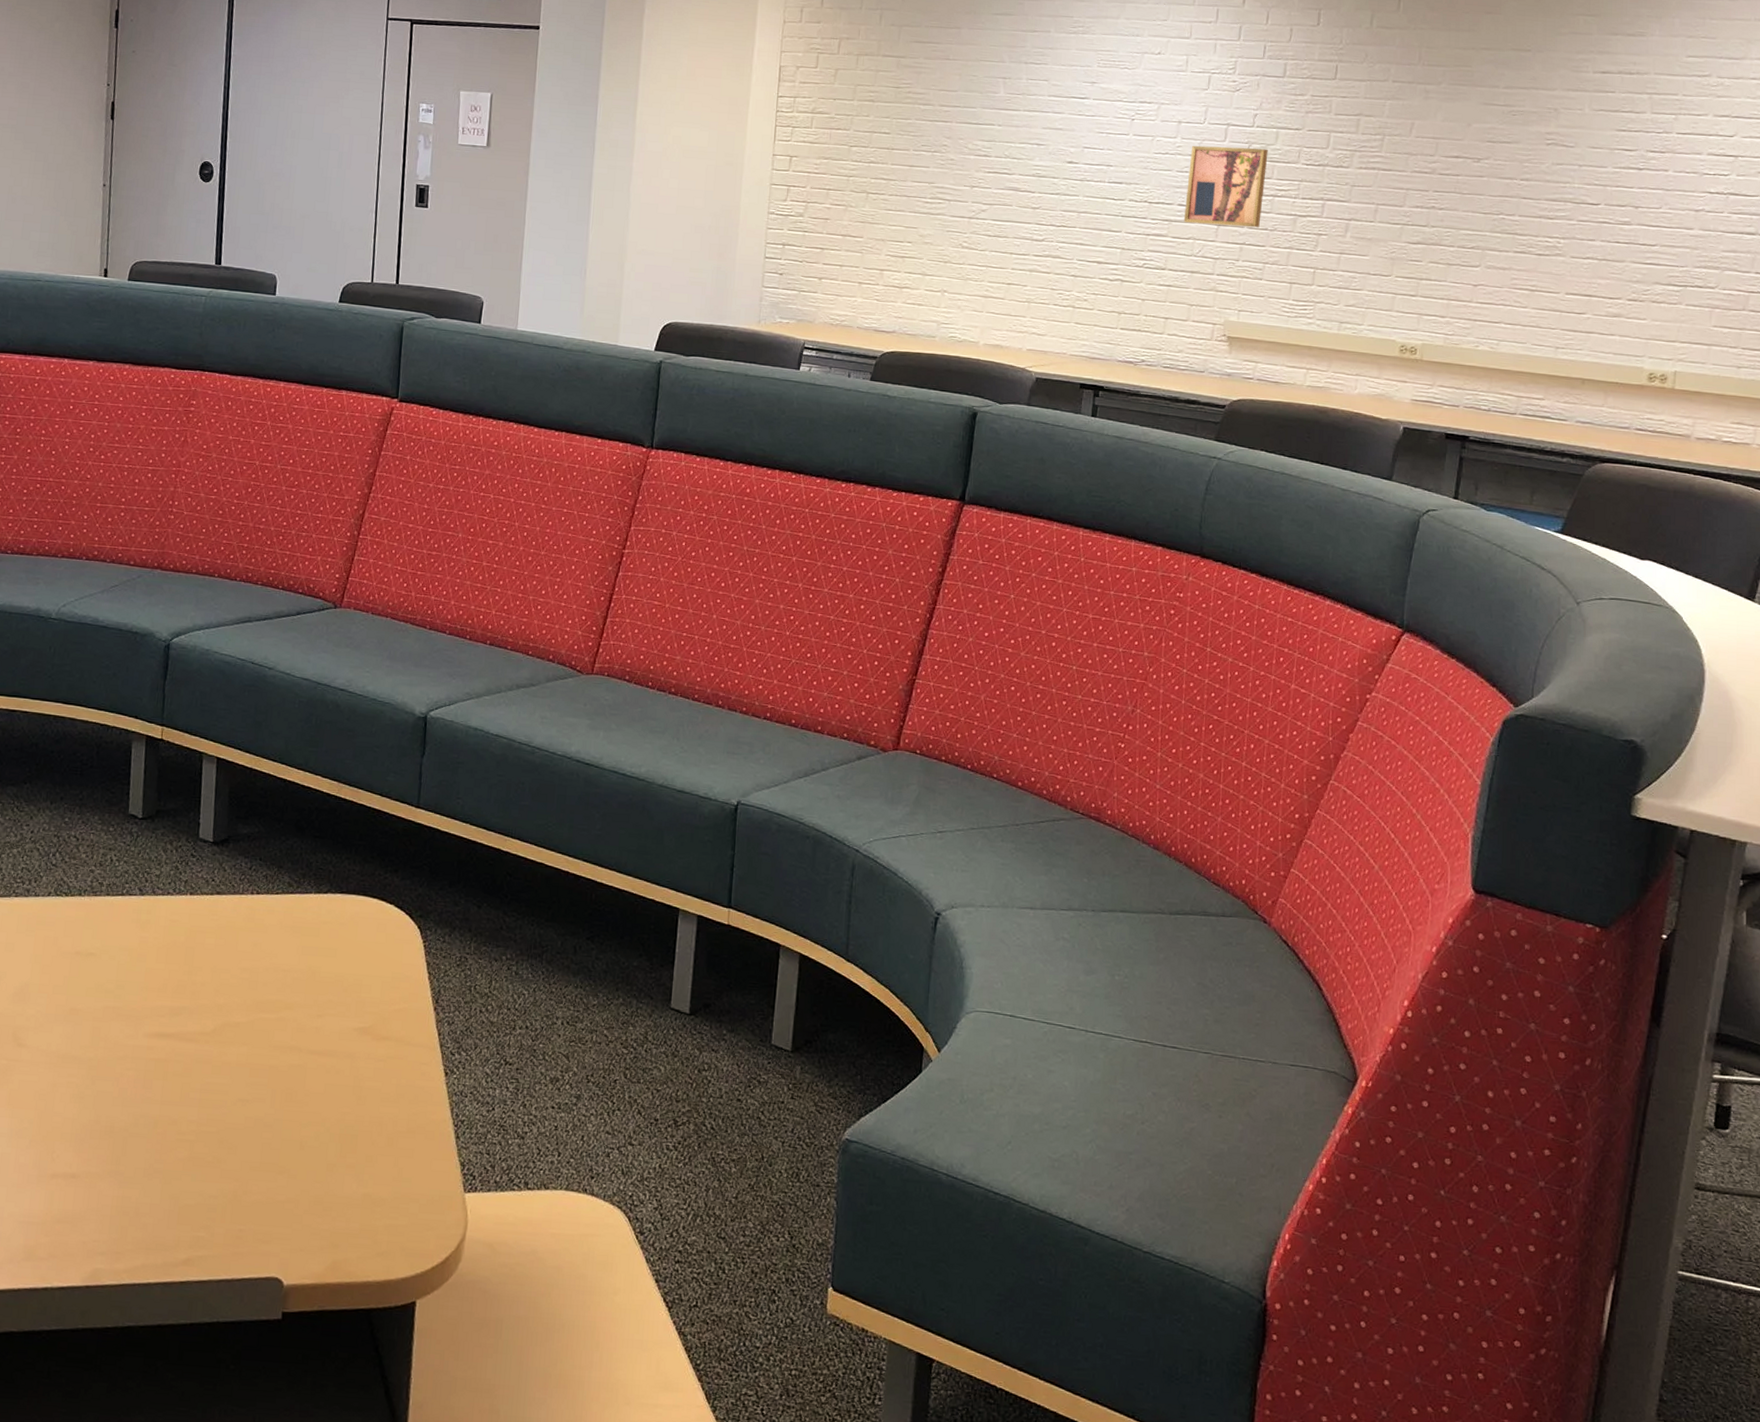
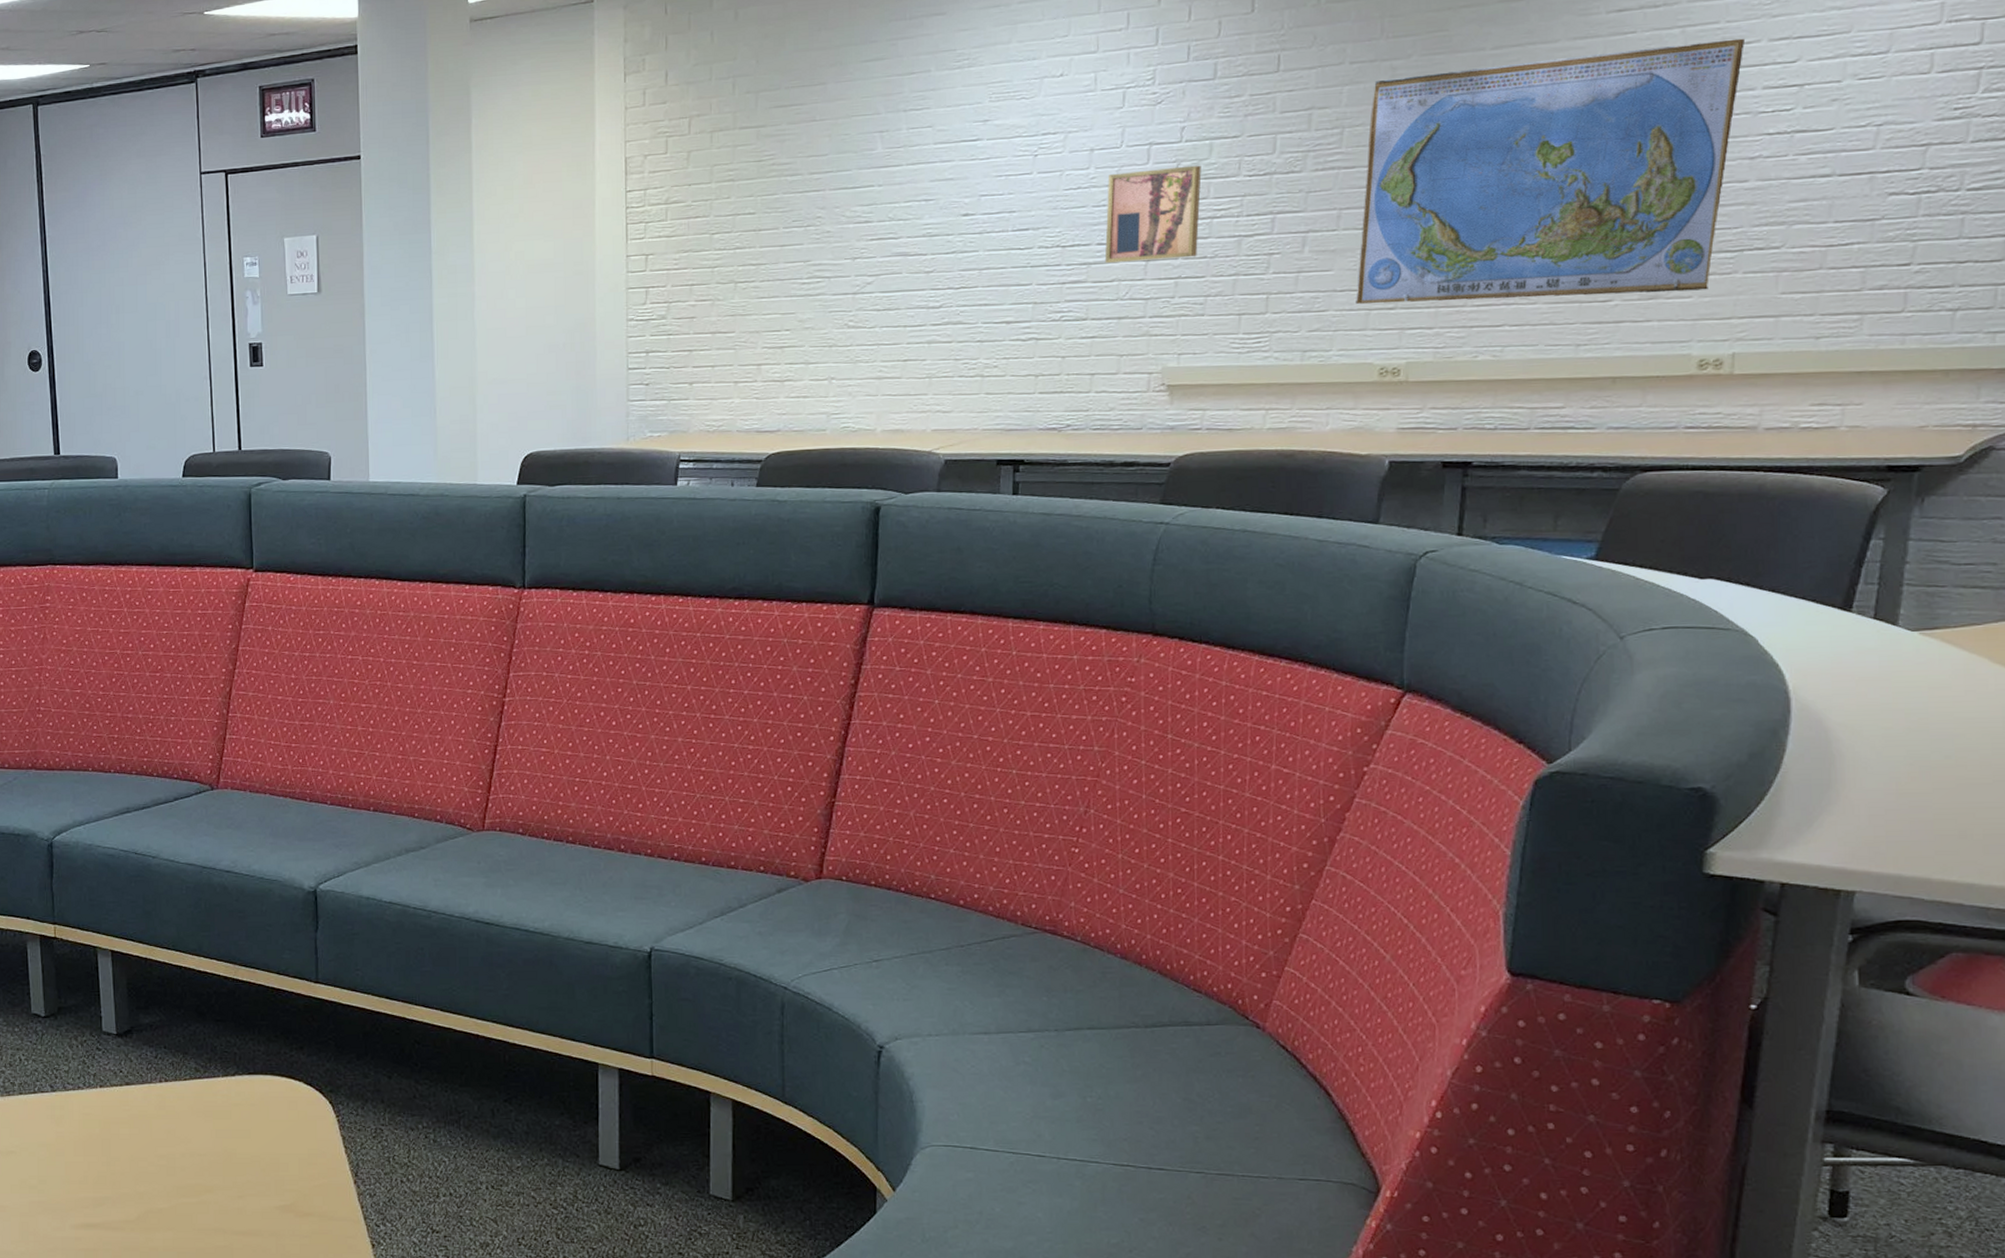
world map: none [1385,99,1697,315] -> present [1356,38,1746,304]

